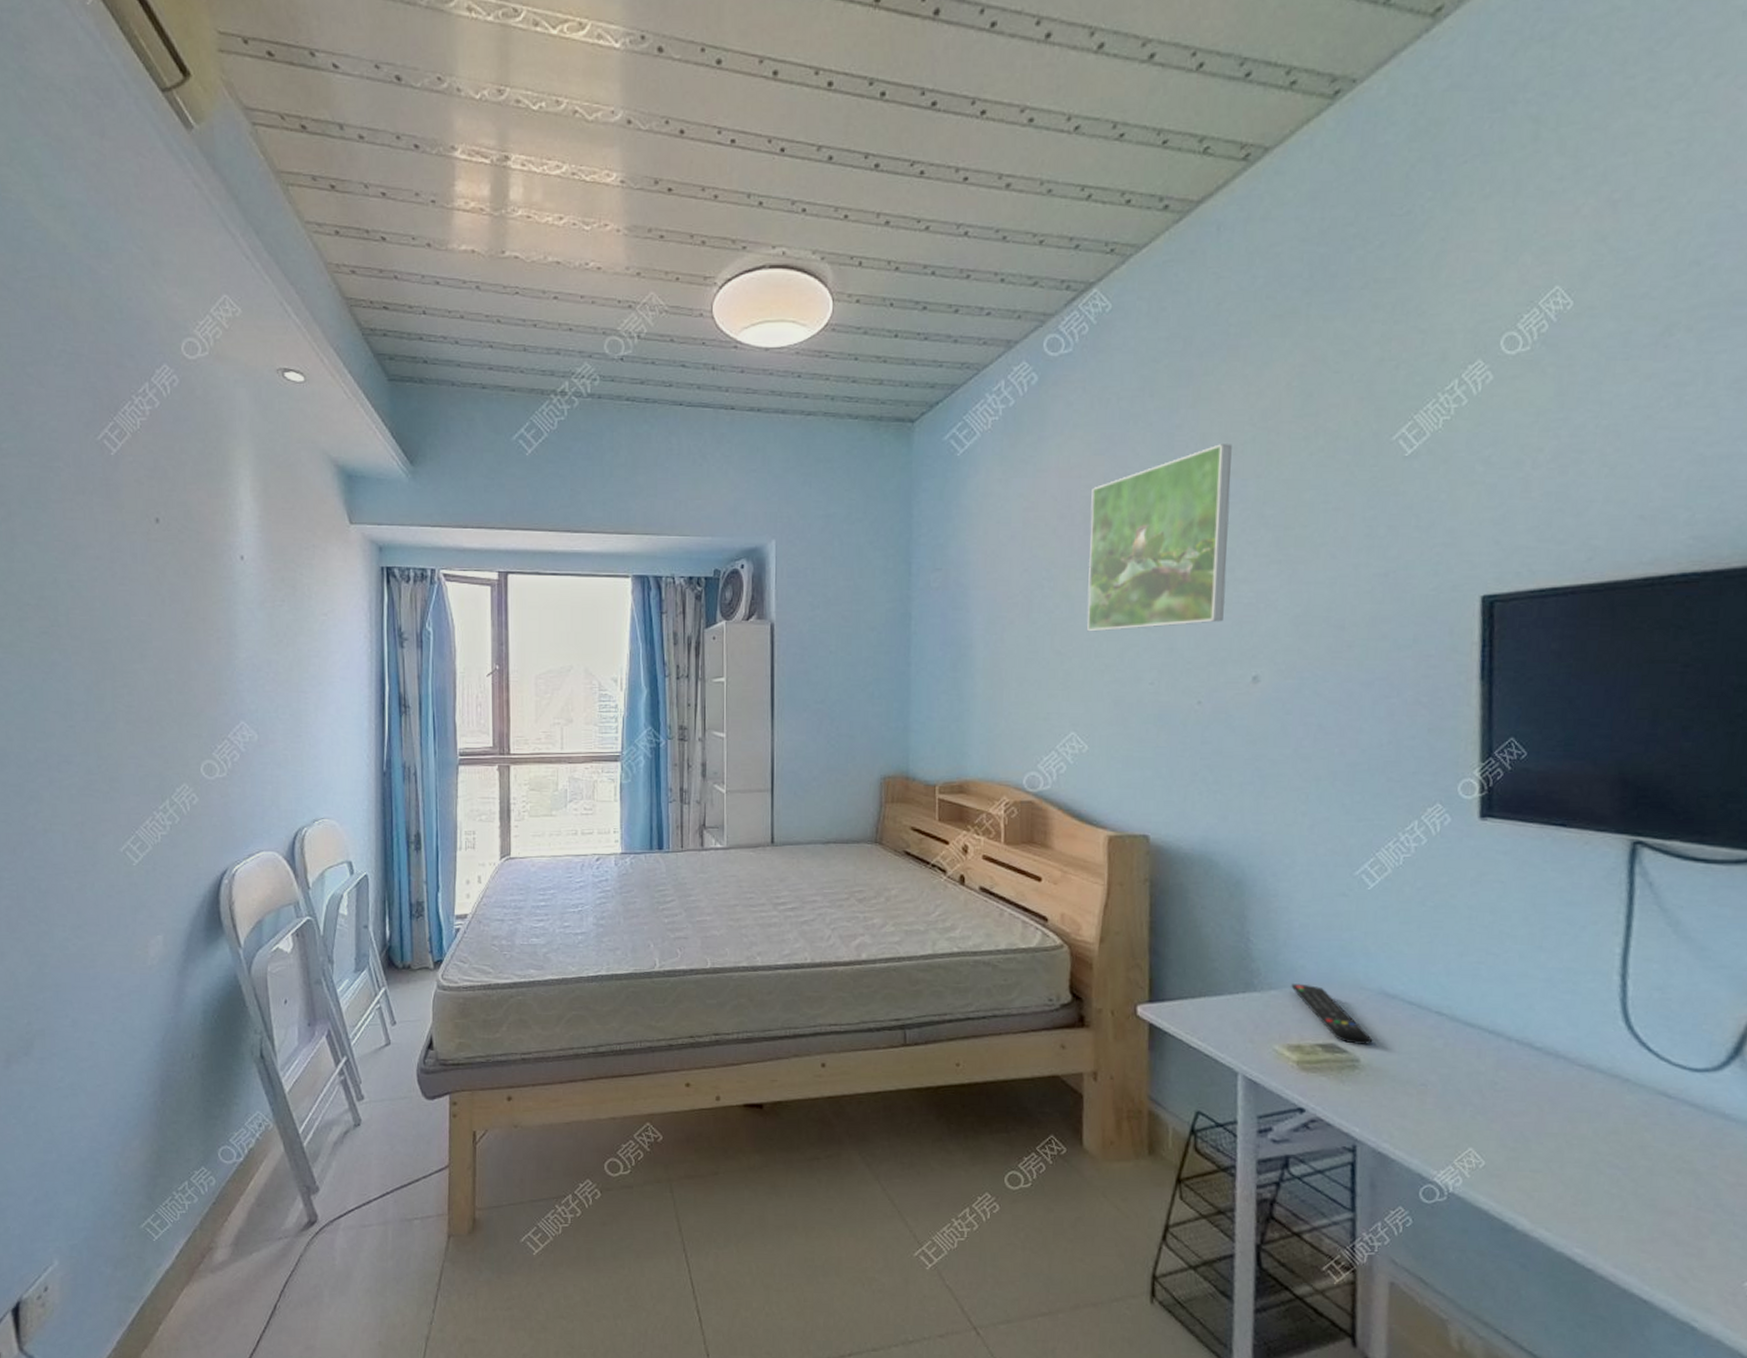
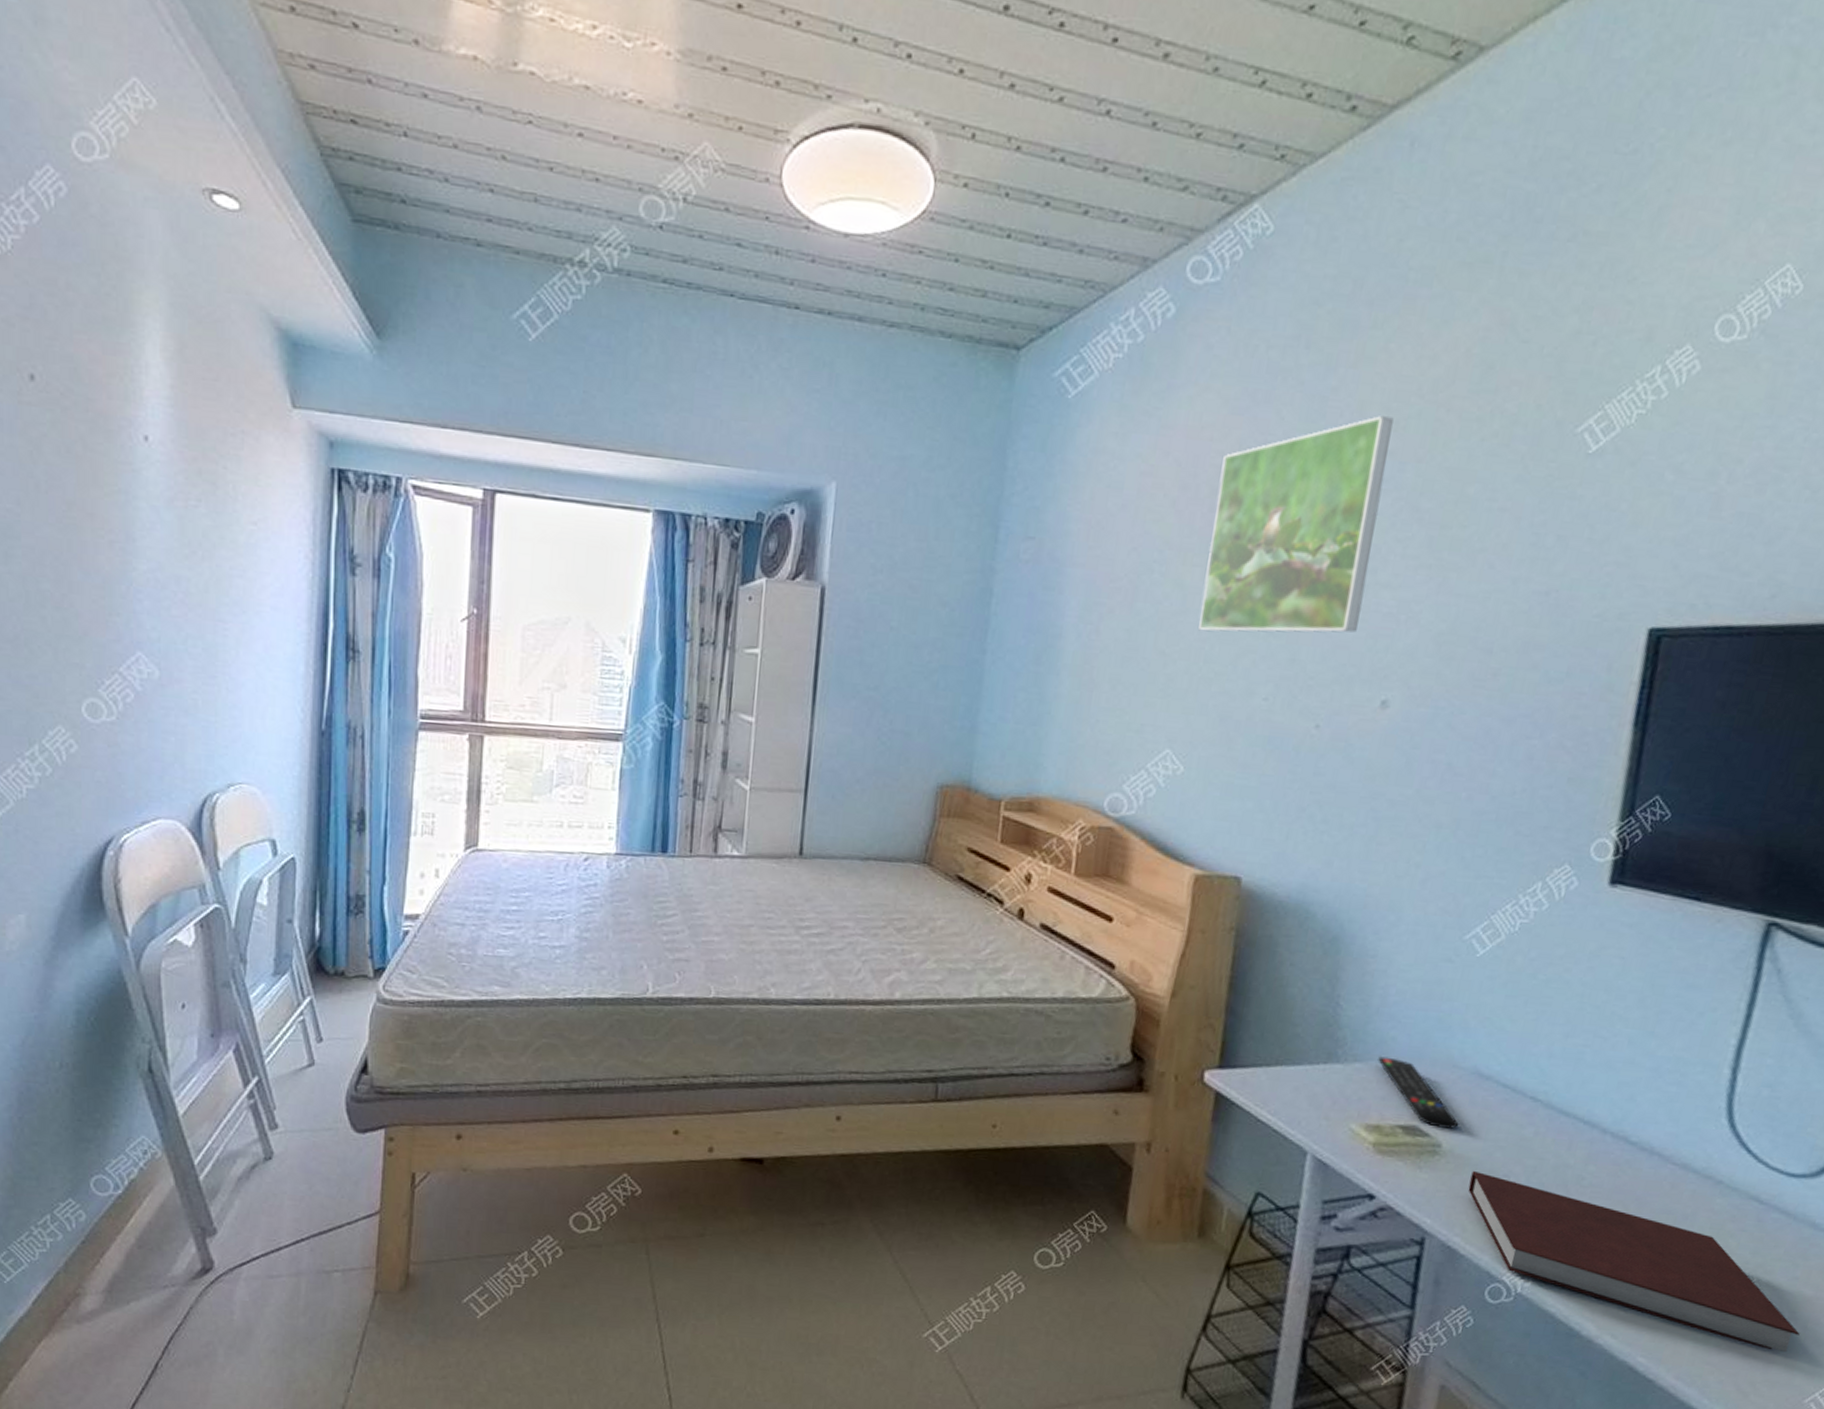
notebook: none [1390,1082,1728,1238] -> present [1468,1171,1800,1353]

